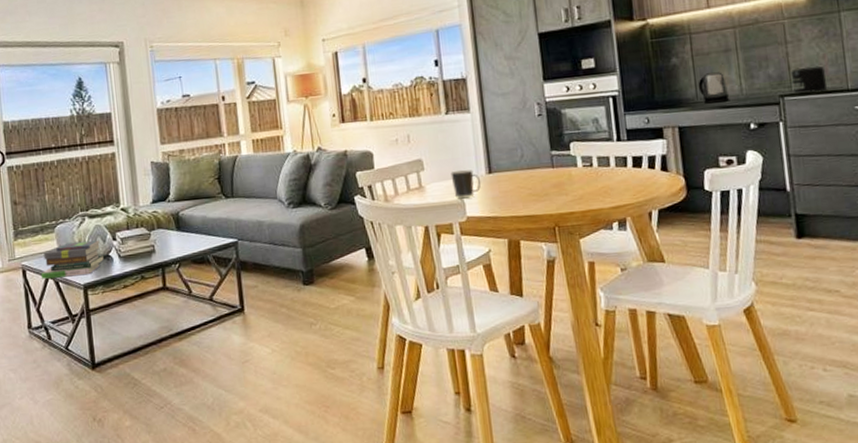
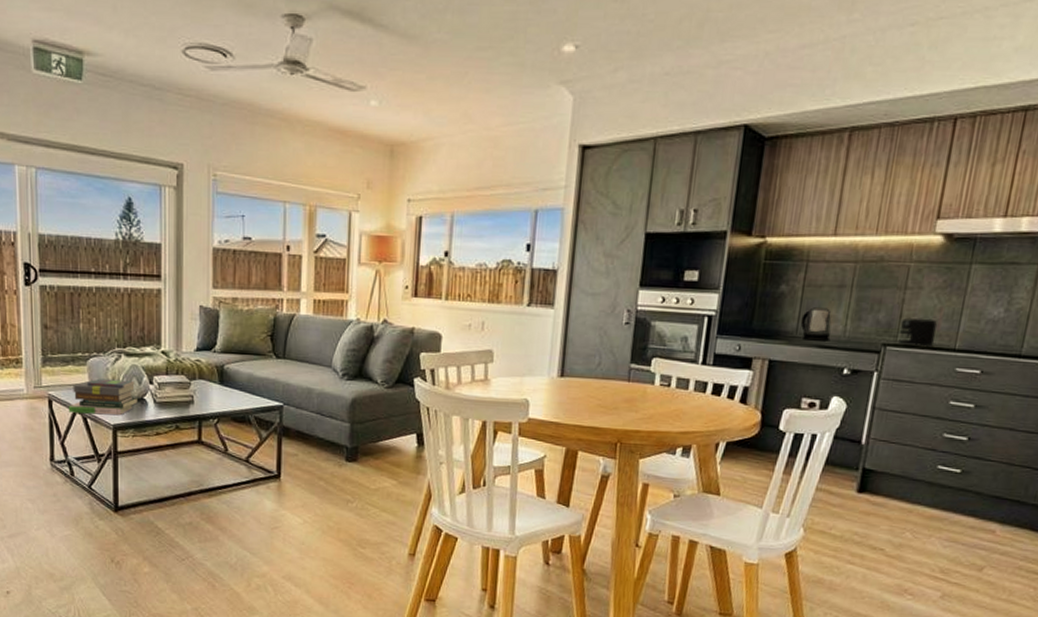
mug: present [450,169,481,199] -> none [519,368,551,399]

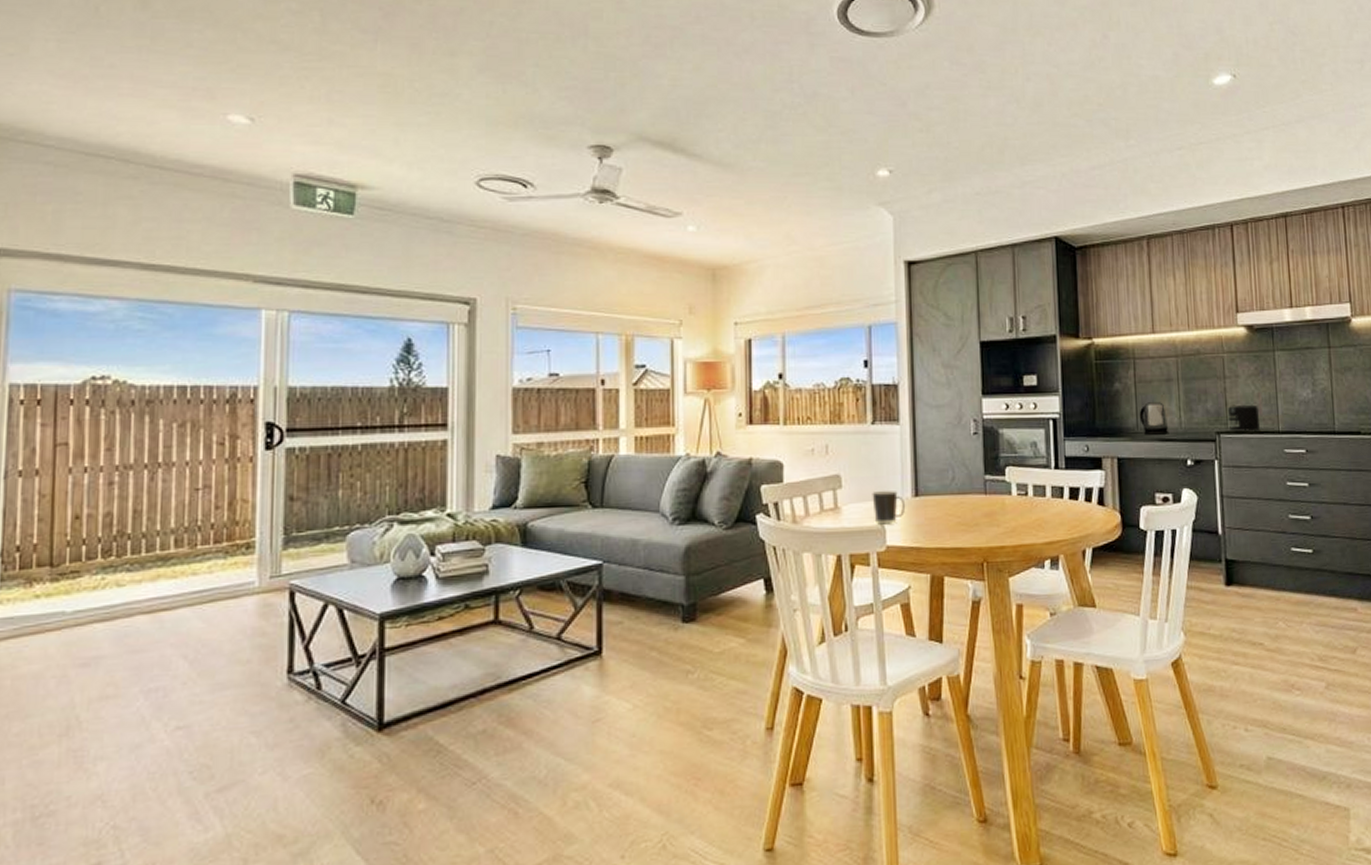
books: present [68,378,137,416] -> none [317,554,414,605]
mug: none [519,368,551,399] -> present [872,490,906,524]

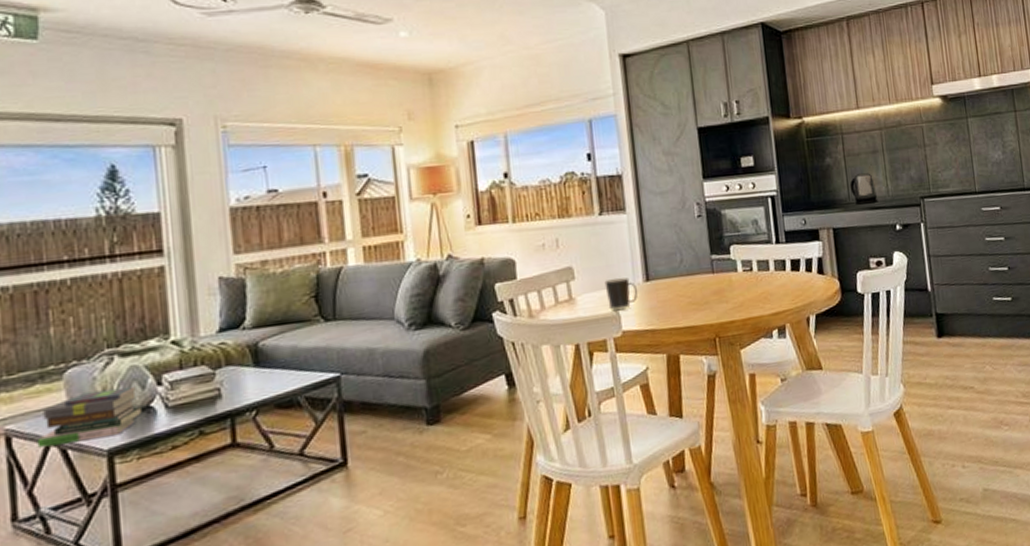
books: none [317,554,414,605] -> present [37,386,142,448]
coffee maker: present [1227,405,1260,434] -> none [929,169,959,197]

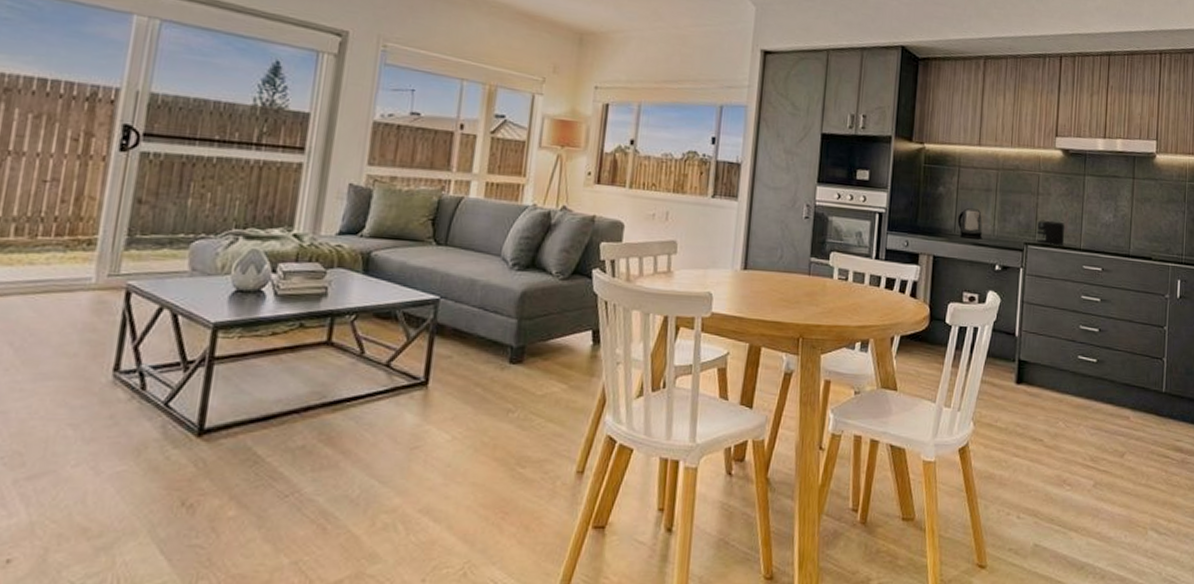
books: present [37,386,142,448] -> none [152,265,253,311]
mug: present [604,277,638,311] -> none [703,260,735,293]
coffee maker: none [929,169,959,197] -> present [1036,220,1065,247]

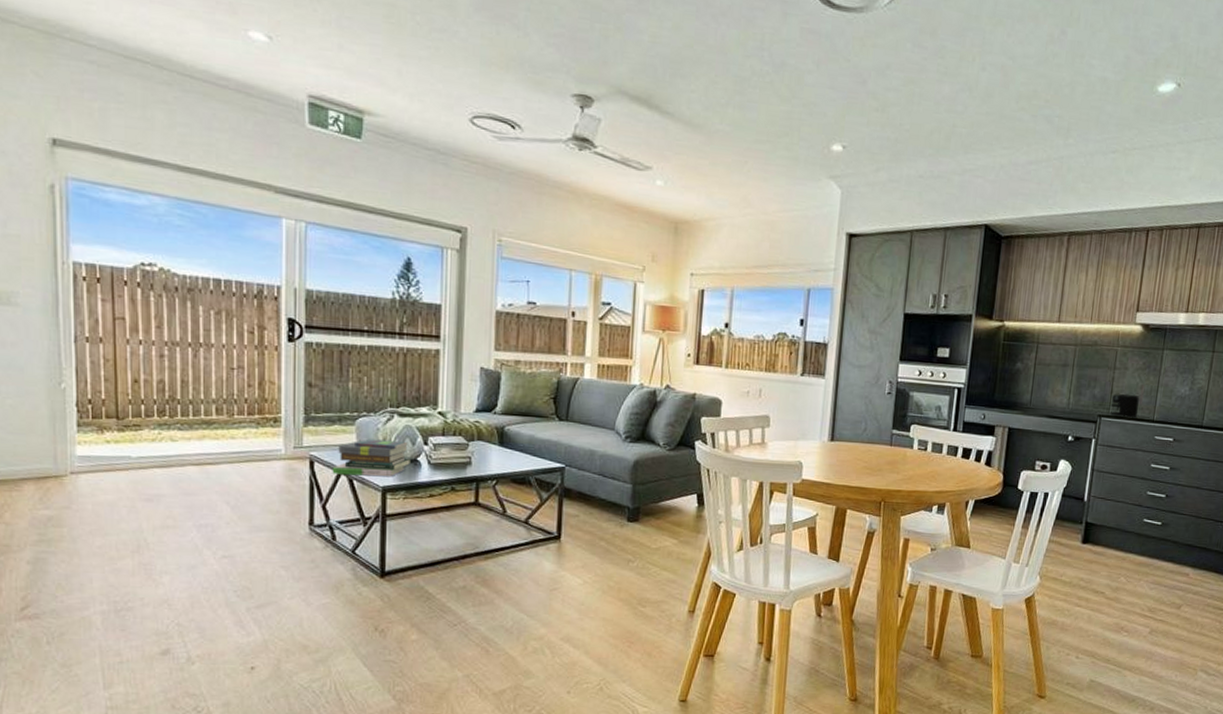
books: none [152,265,253,311] -> present [332,439,410,477]
kettle: present [957,208,983,239] -> none [1033,383,1058,412]

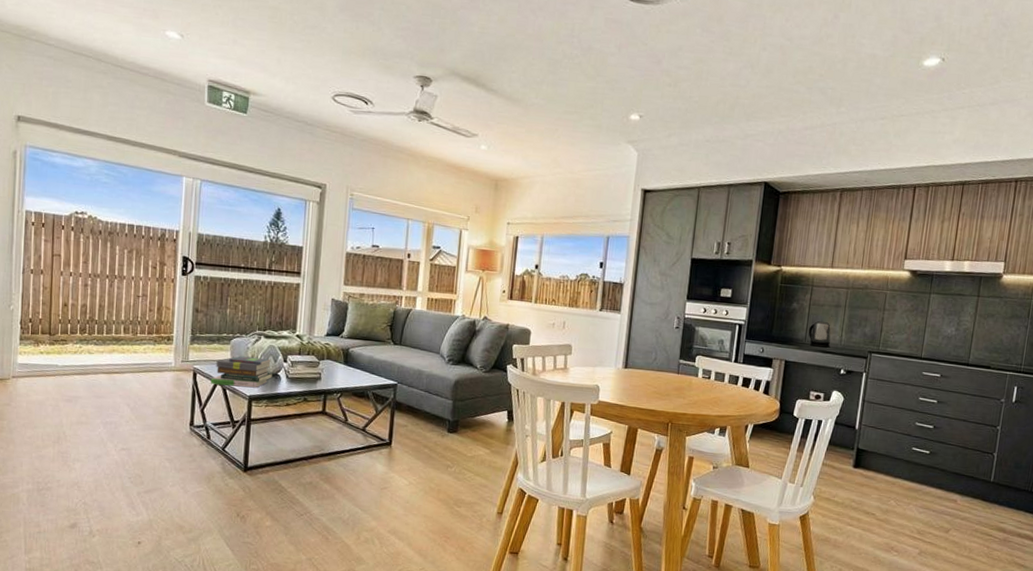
kettle: none [1033,383,1058,412] -> present [808,321,831,348]
coffee maker: present [1110,394,1139,419] -> none [880,332,908,355]

